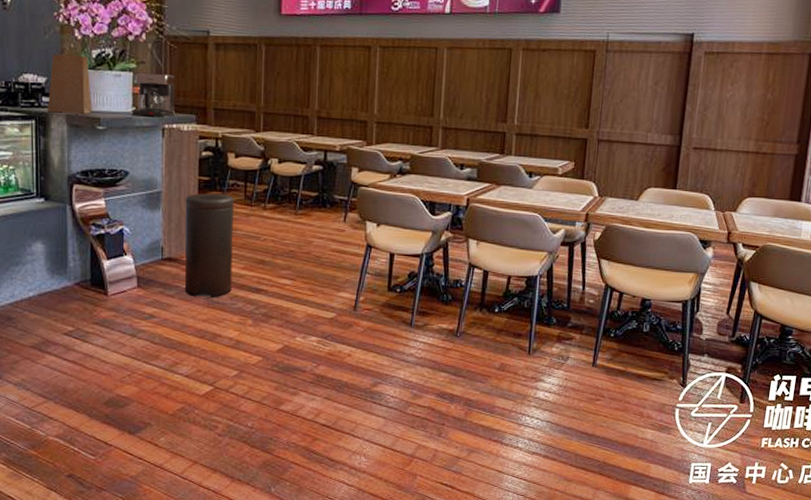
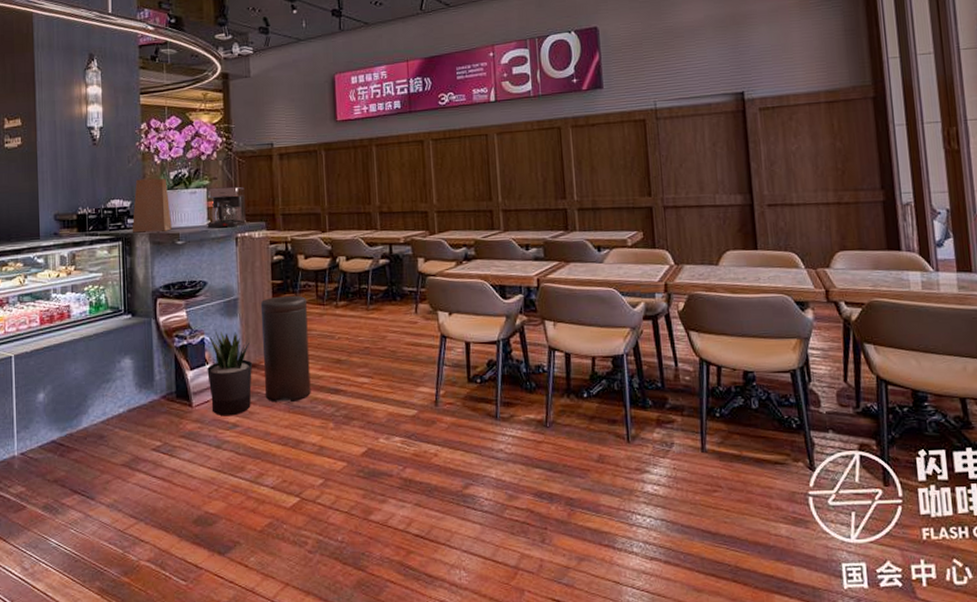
planter: none [125,221,174,307] -> present [207,329,253,417]

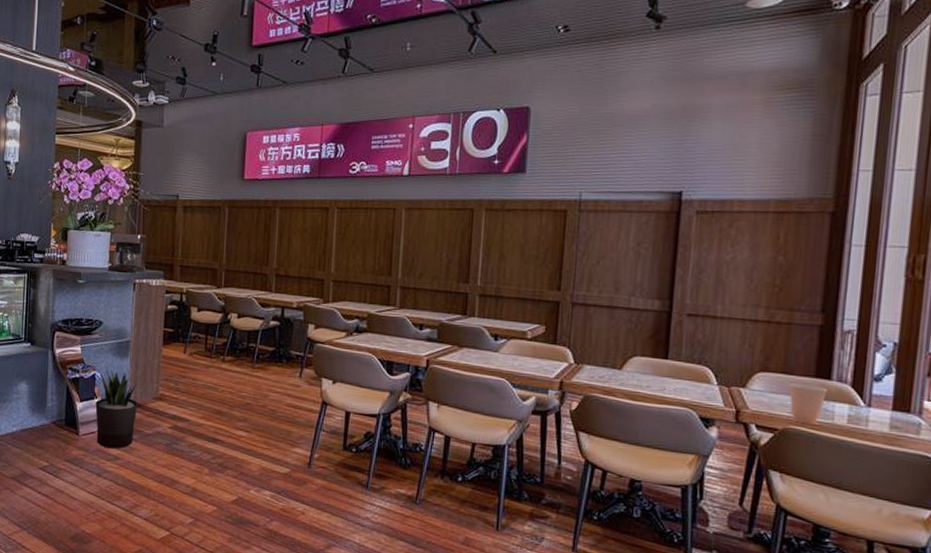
paper bag: present [132,178,172,233] -> none [37,216,75,269]
pedal bin: present [260,295,311,404] -> none [146,343,195,445]
cup: none [866,257,900,296] -> present [789,383,828,426]

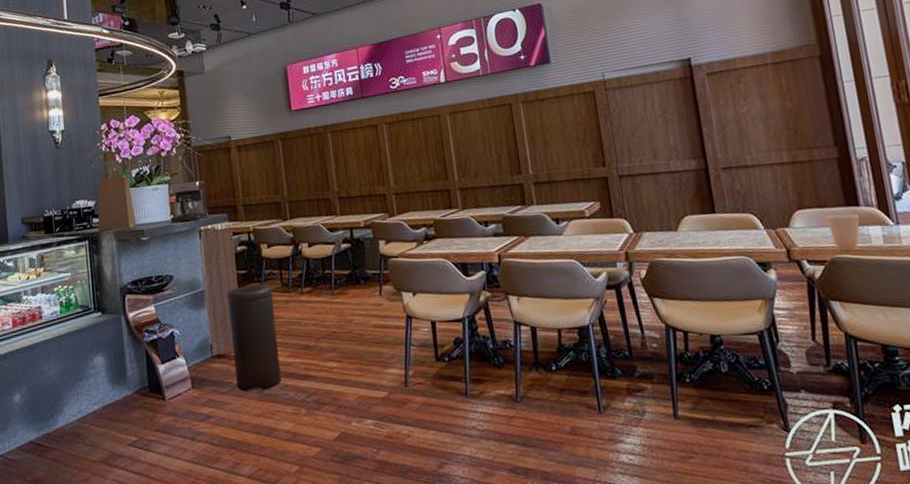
paper bag: none [37,216,75,269] -> present [97,176,136,232]
planter: present [95,367,138,449] -> none [178,322,223,408]
pedal bin: none [146,343,195,445] -> present [227,284,282,393]

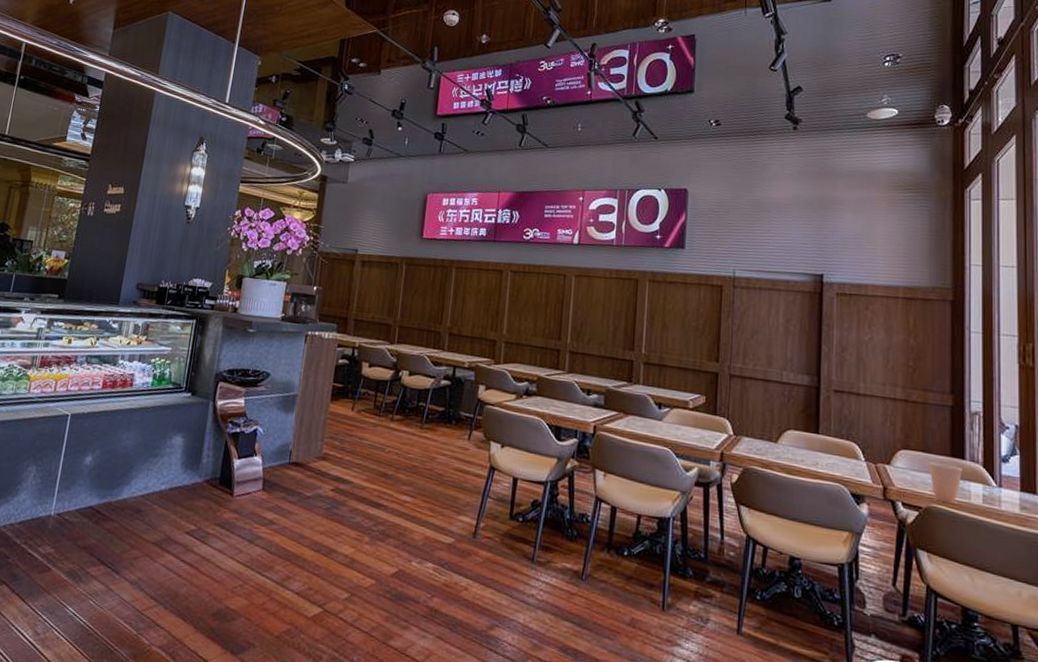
paper bag: present [97,176,136,232] -> none [207,263,250,318]
pedal bin: present [227,284,282,393] -> none [306,399,364,509]

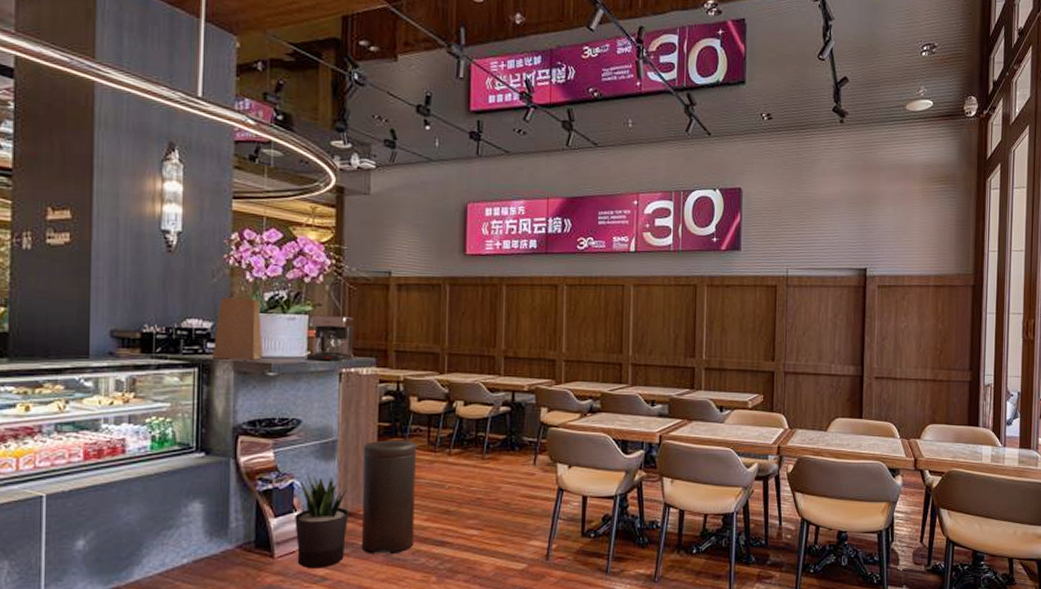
paper bag: none [207,263,250,318] -> present [212,297,263,360]
planter: none [252,422,301,513] -> present [295,473,350,569]
pedal bin: none [306,399,364,509] -> present [361,440,416,556]
cup: present [929,461,963,505] -> none [950,431,977,466]

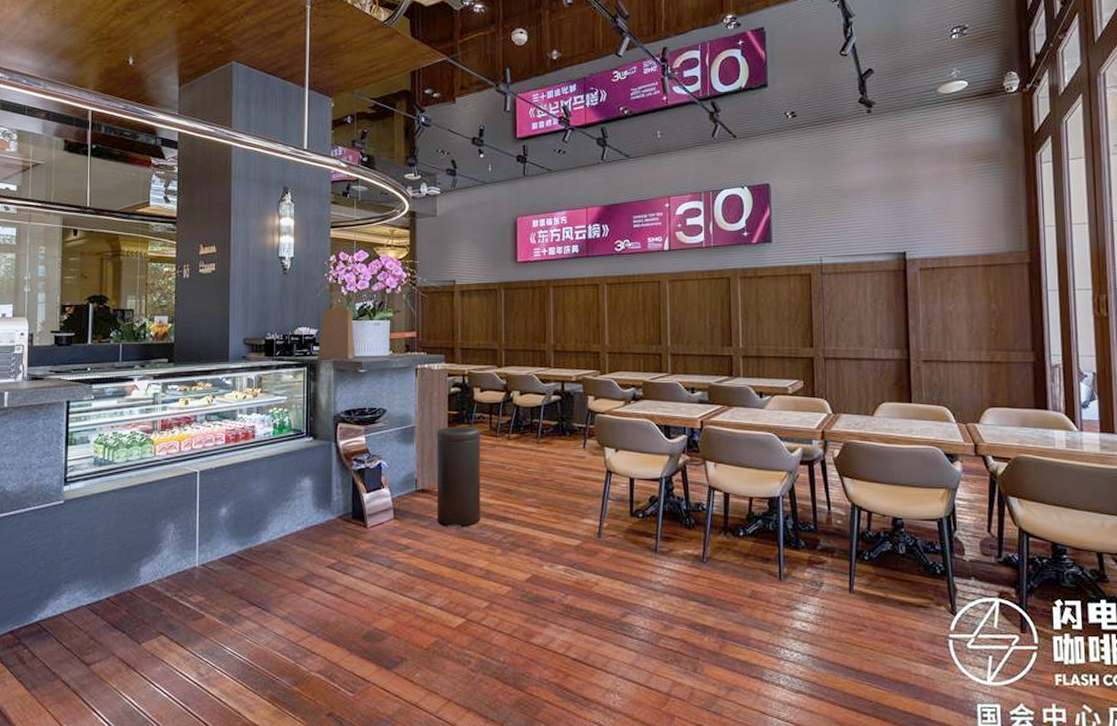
planter: present [295,473,350,569] -> none [383,455,427,538]
coffee maker: present [306,315,354,361] -> none [389,320,426,359]

